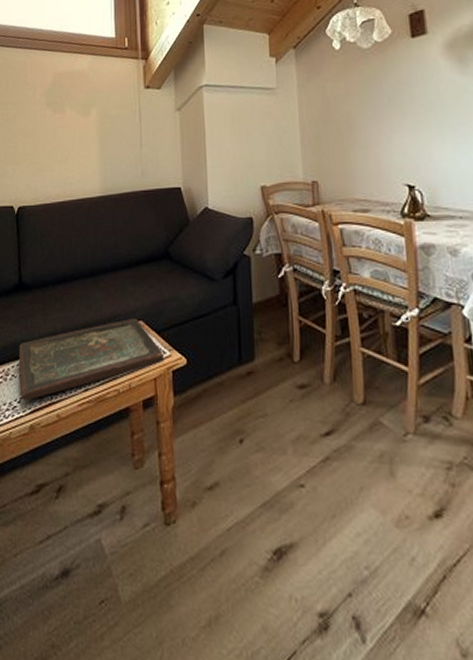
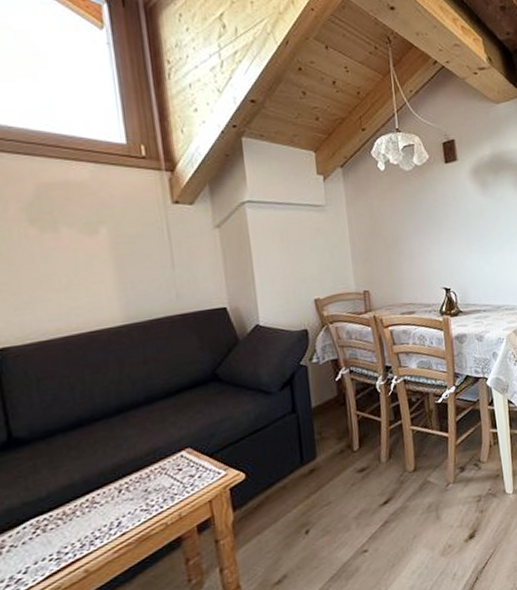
board game: present [18,318,163,401] -> none [17,446,219,570]

